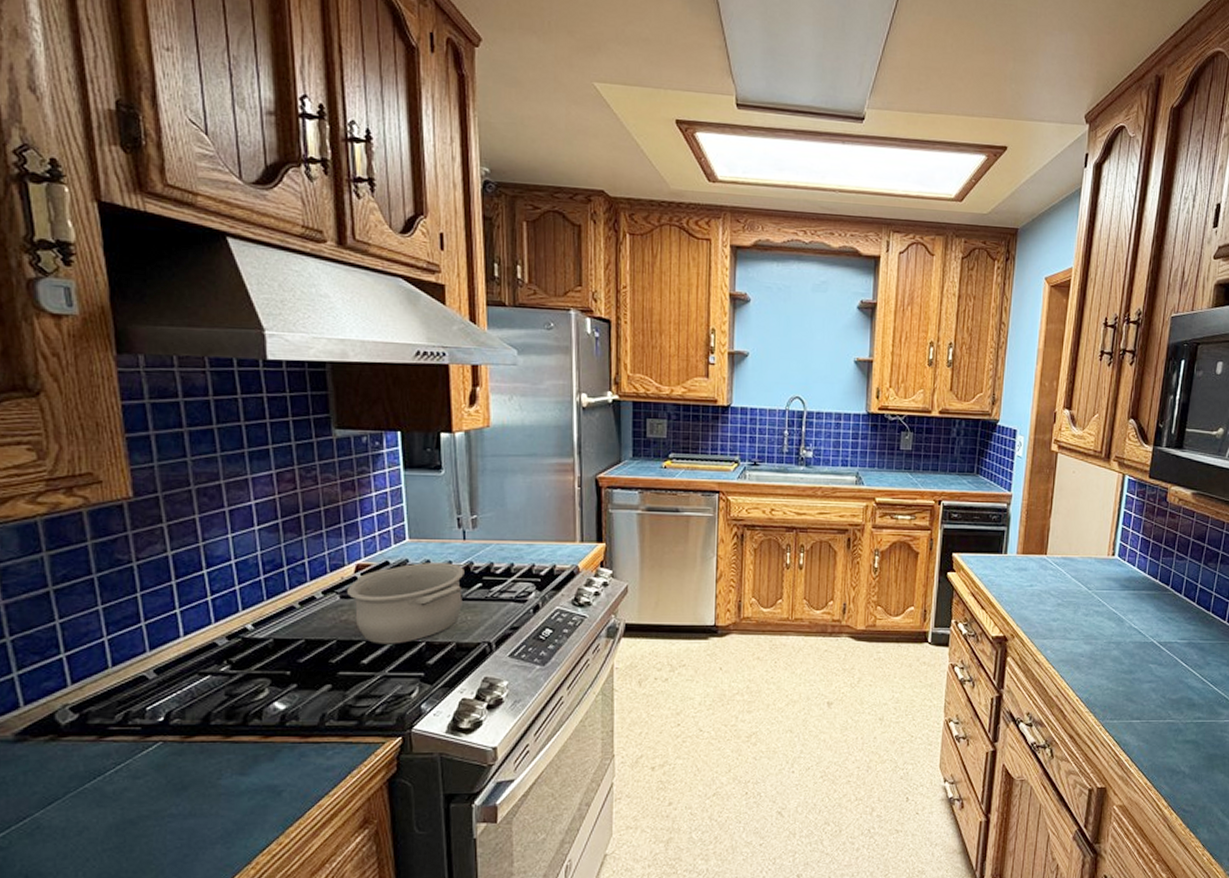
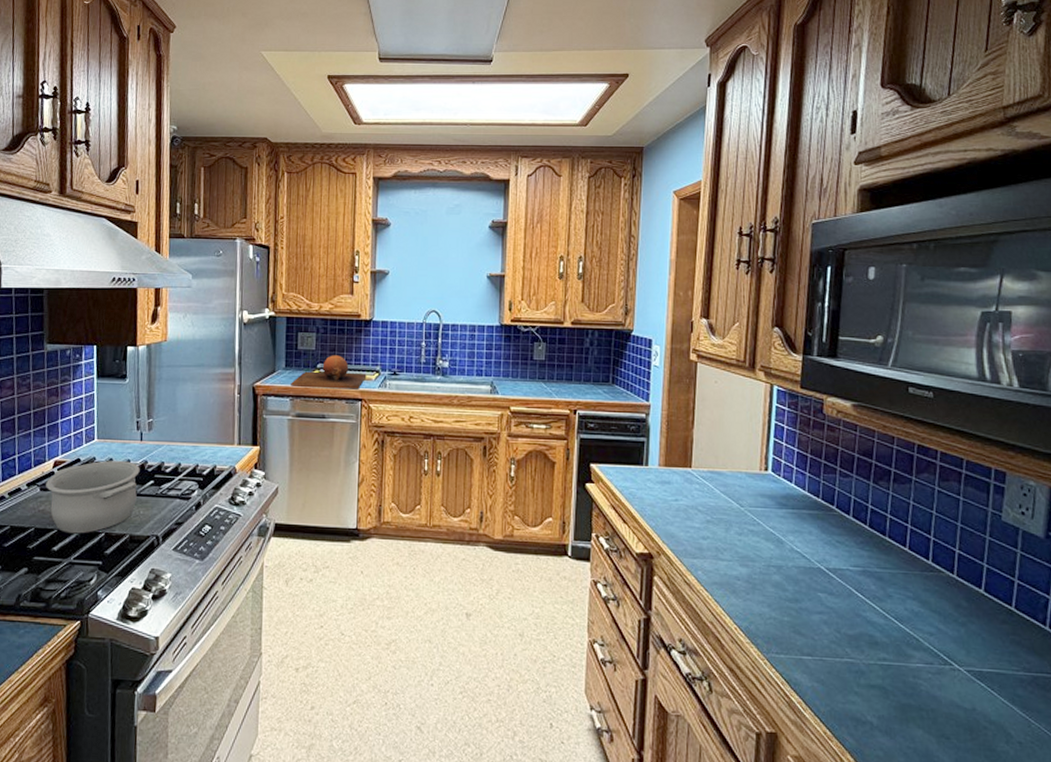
chopping board: none [639,444,725,481] -> present [291,355,367,390]

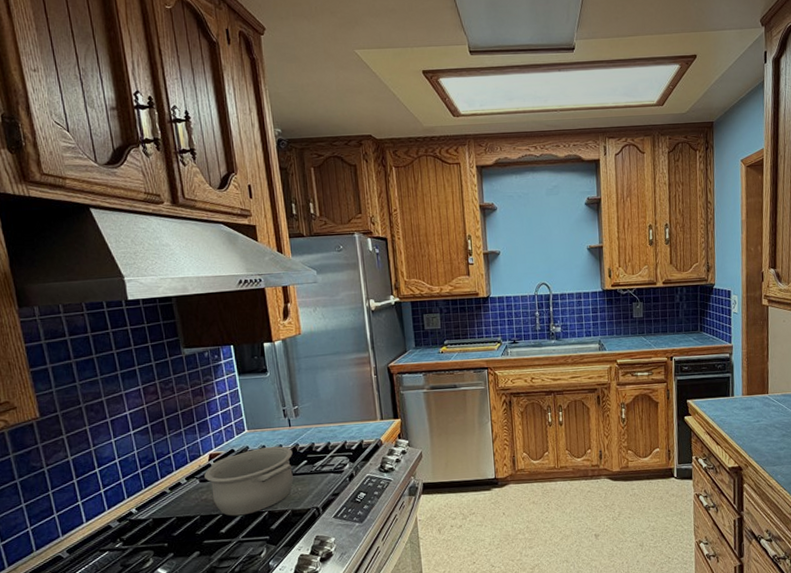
chopping board: present [291,355,367,390] -> none [422,331,490,363]

